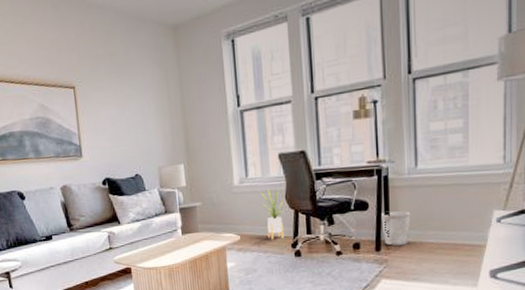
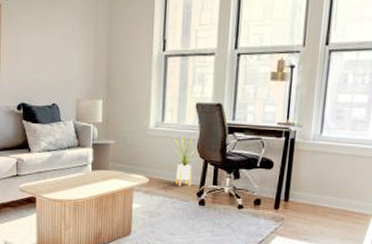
wastebasket: present [381,211,411,246] -> none [283,173,311,206]

